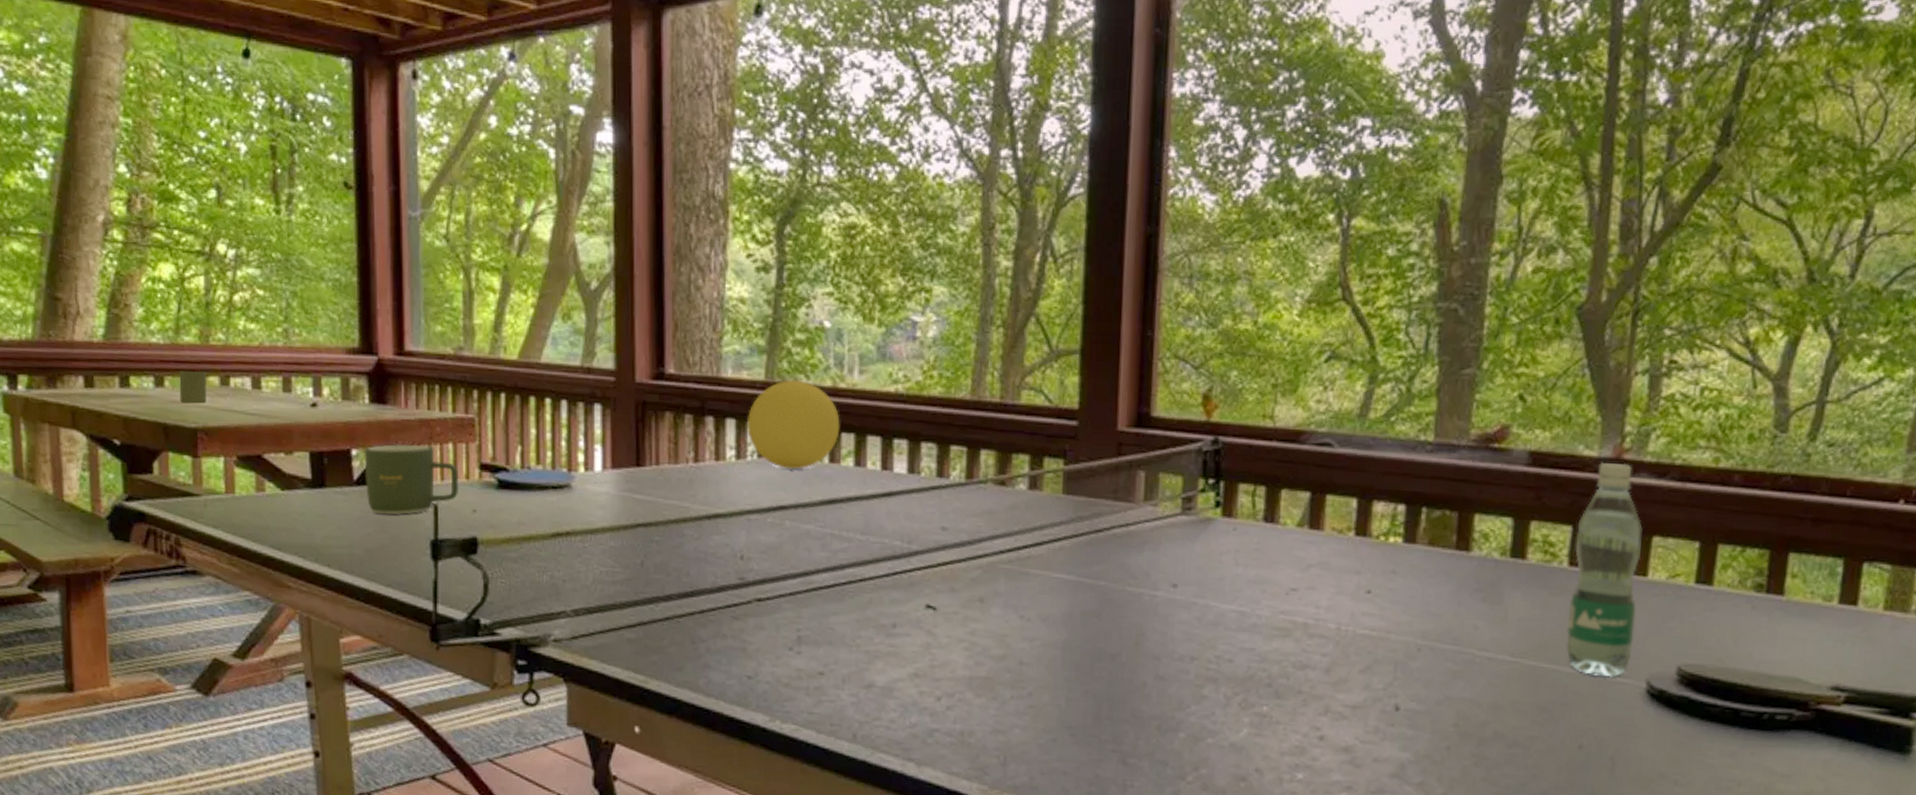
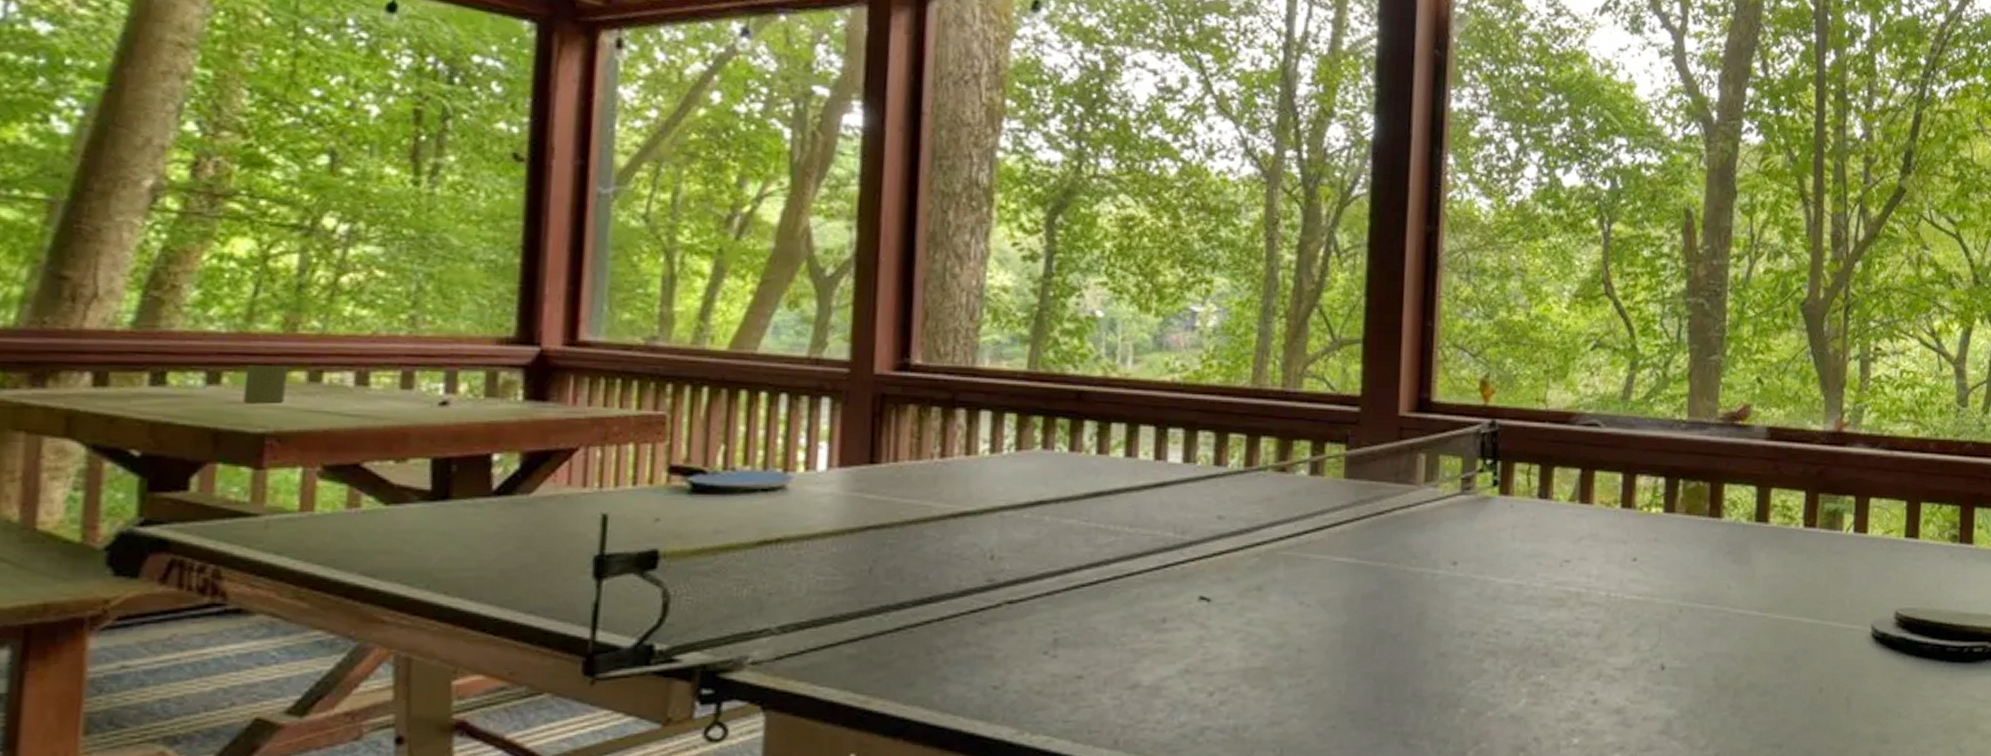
mug: present [363,444,459,515] -> none [508,446,640,529]
ball: present [746,380,840,470] -> none [1003,370,1111,462]
bottle: present [1566,462,1643,678] -> none [1804,435,1862,625]

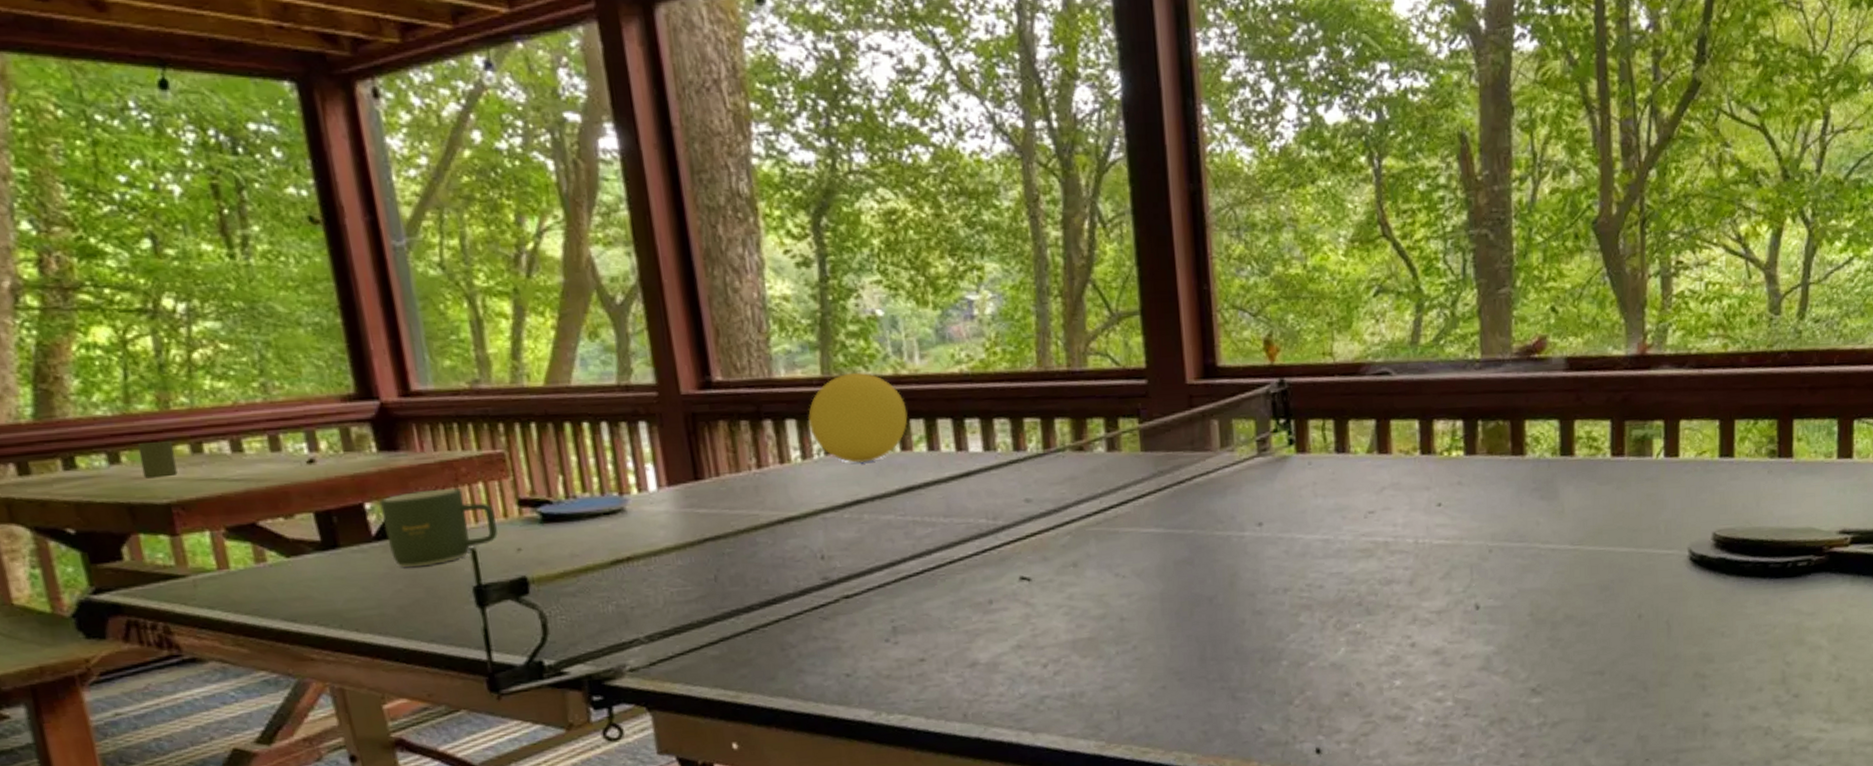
mug: none [508,446,640,529] -> present [378,488,499,568]
ball: none [1003,370,1111,462] -> present [807,372,908,463]

